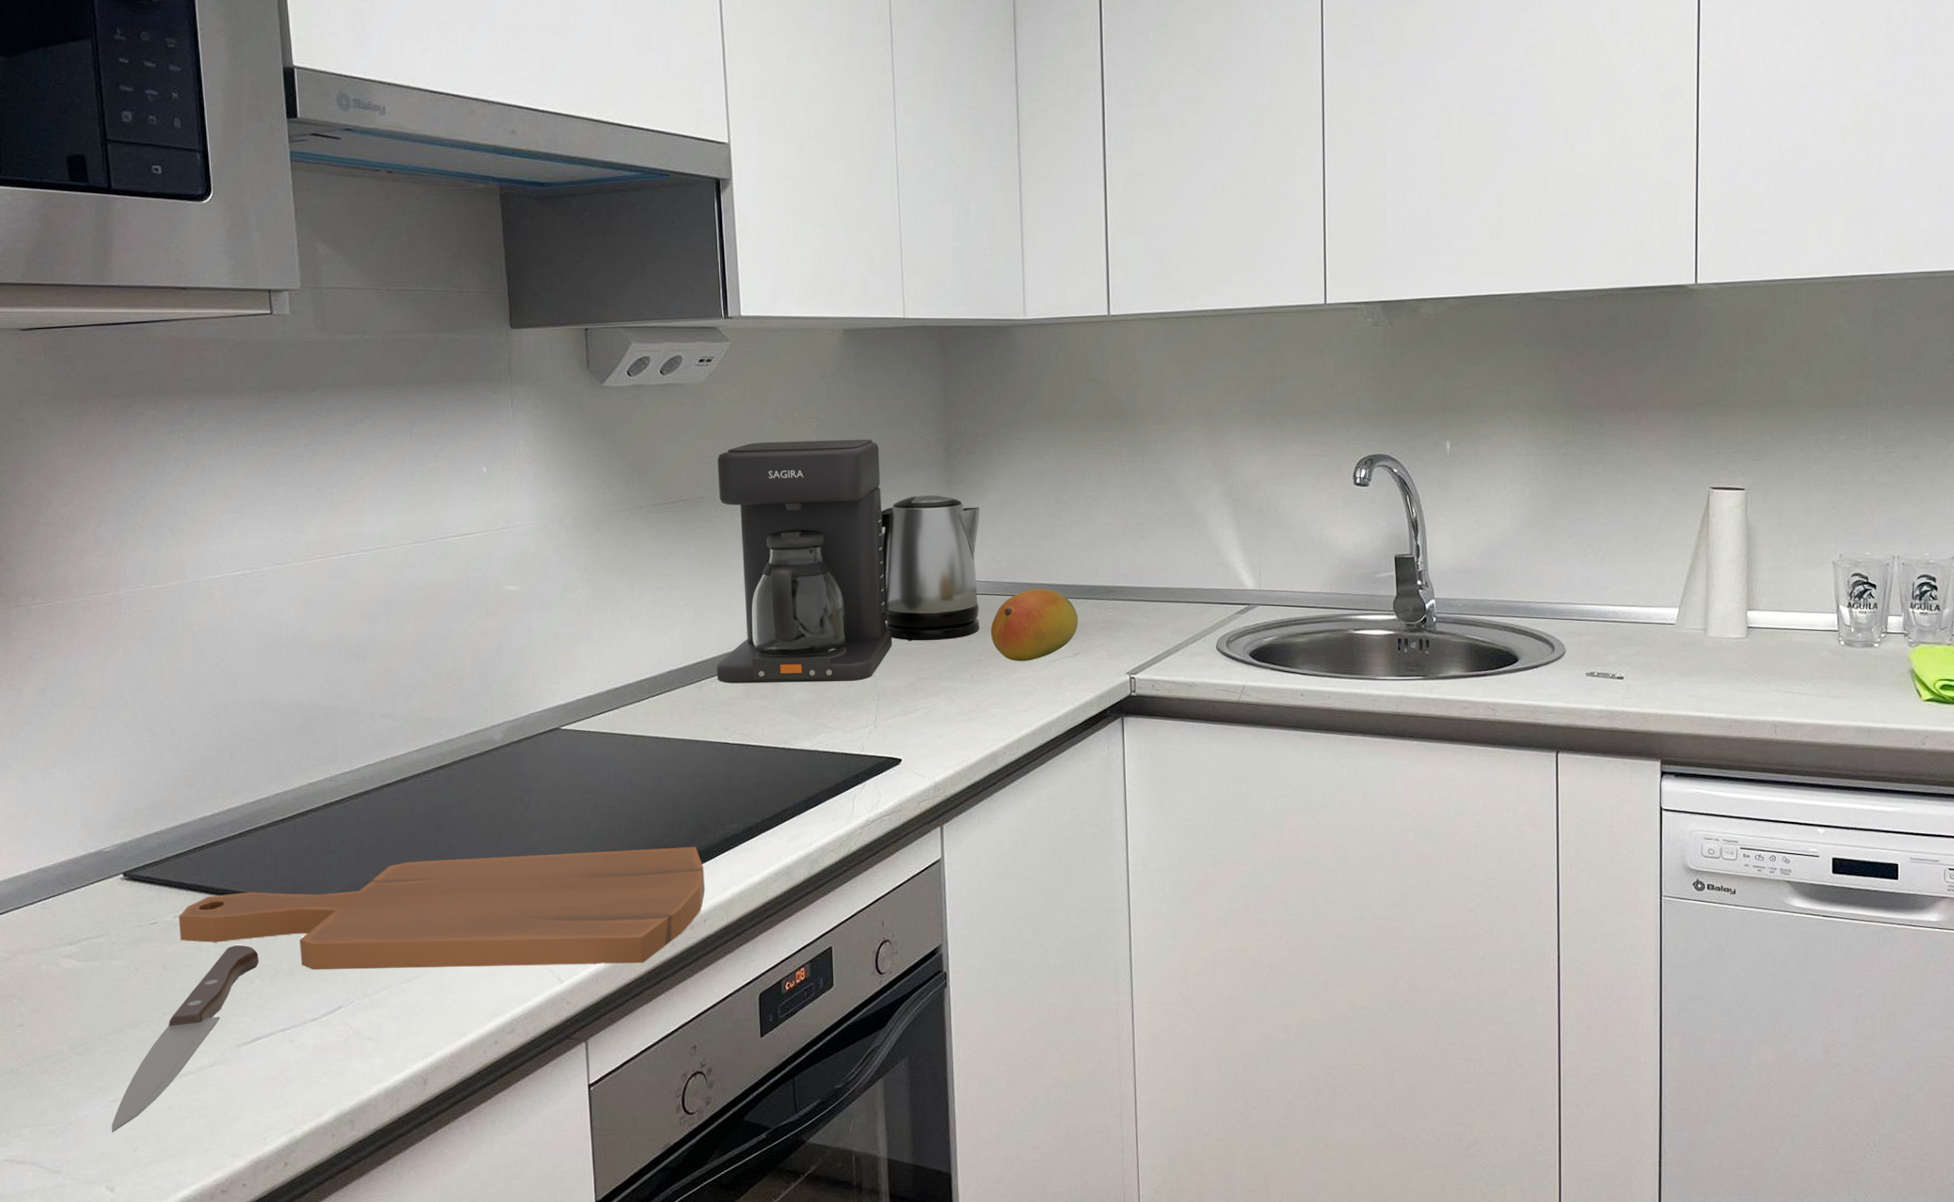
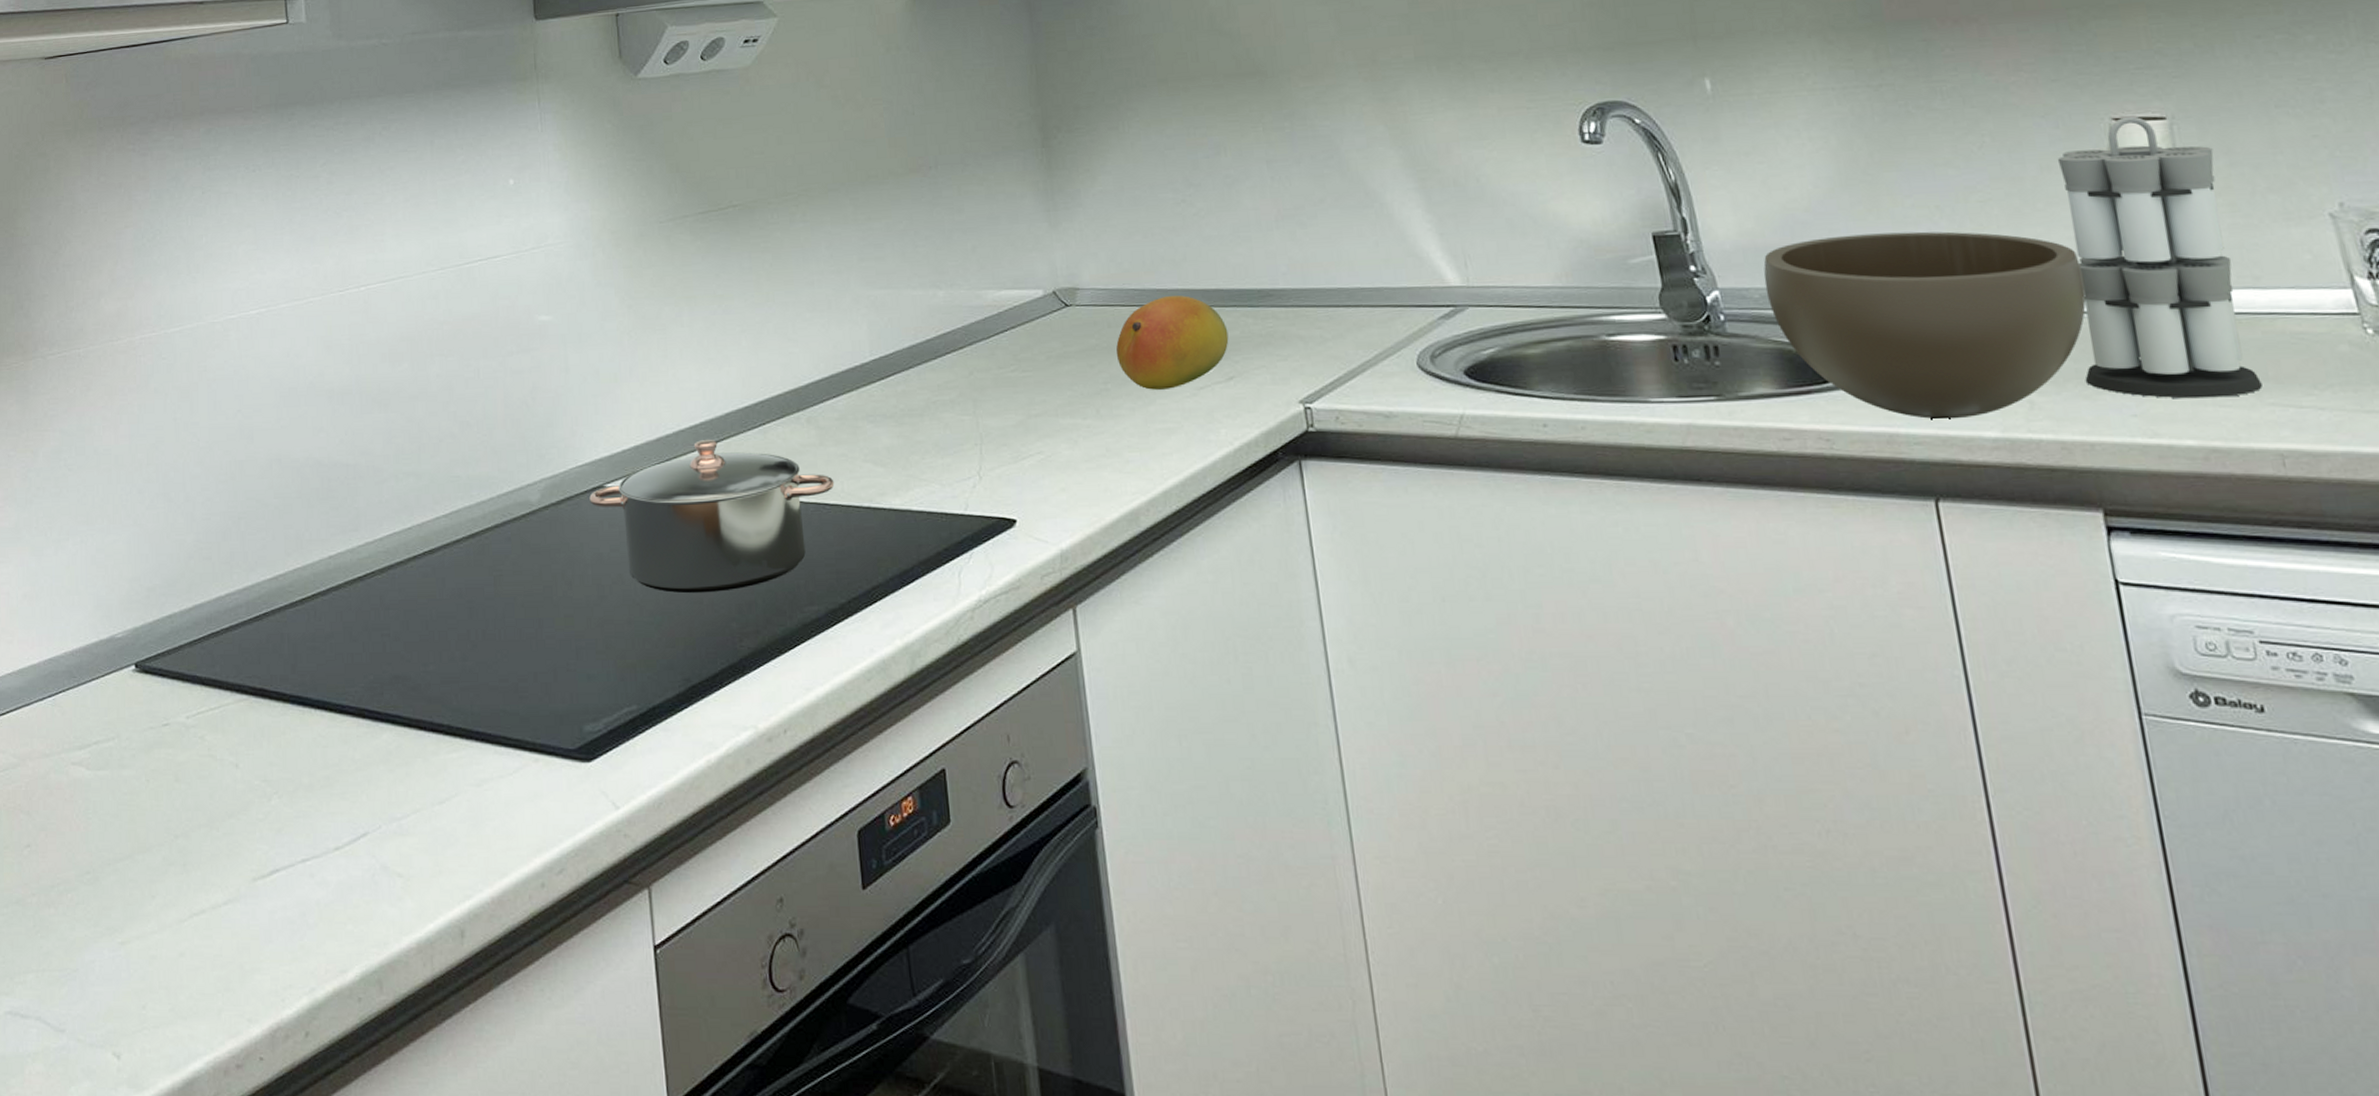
kitchen knife: present [112,945,259,1133] -> none [119,753,277,984]
cutting board: present [178,847,705,970] -> none [191,635,783,787]
cooking pot: none [547,691,757,815] -> present [589,439,835,594]
coffee maker: present [716,439,892,684] -> none [770,120,994,427]
kettle: present [881,494,980,641] -> none [968,184,1102,368]
bowl: none [1467,562,1675,696] -> present [1763,231,2086,420]
spice rack: none [1664,486,1772,686] -> present [2057,116,2263,399]

